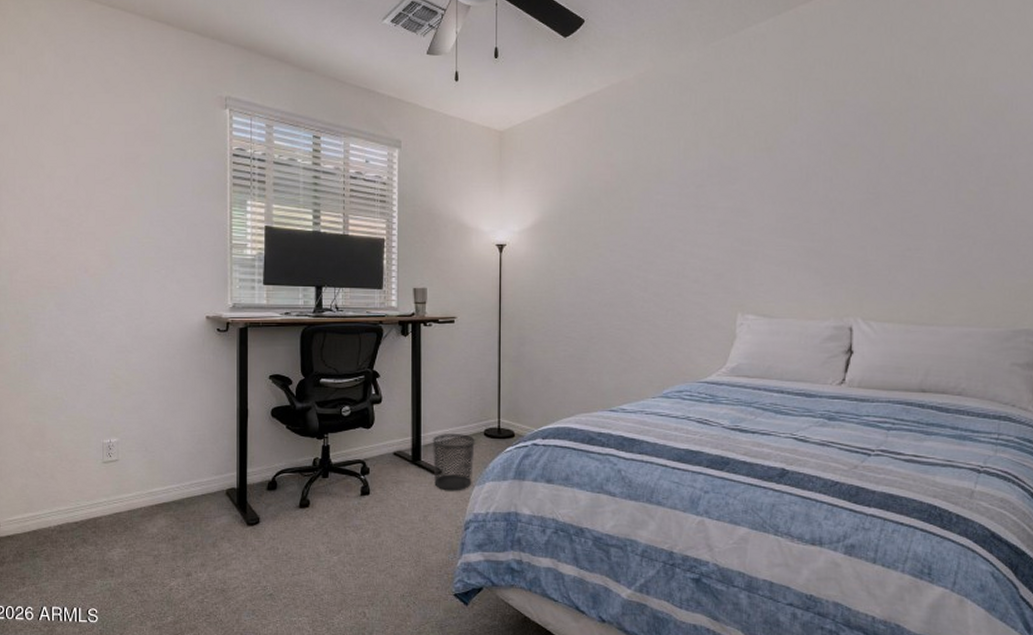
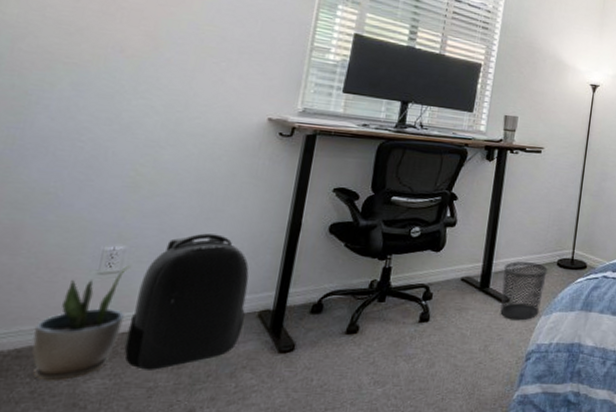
potted plant: none [69,455,127,551] -> present [32,265,130,382]
backpack: none [132,424,215,541] -> present [124,233,249,370]

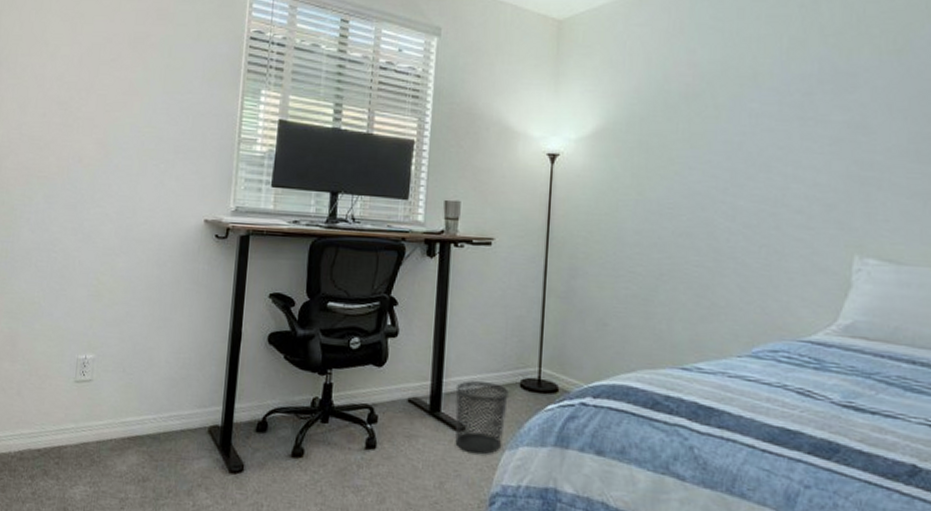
potted plant: present [32,265,130,382] -> none [31,374,99,485]
backpack: present [124,233,249,370] -> none [99,342,198,482]

